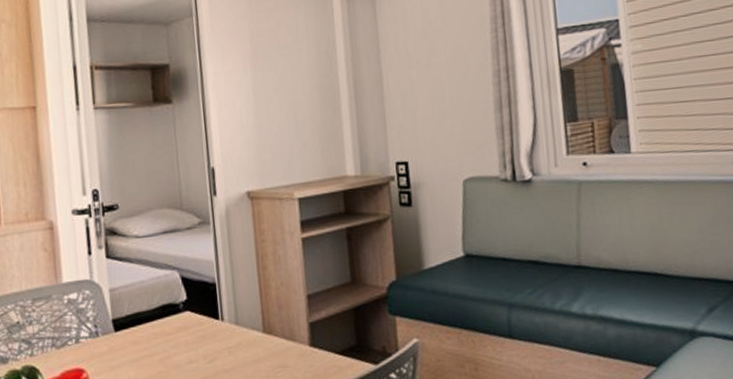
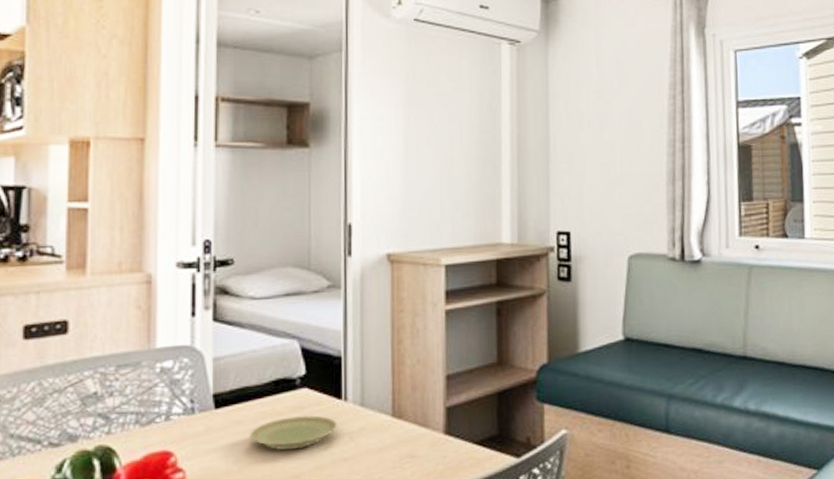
plate: none [144,334,217,365] -> present [249,415,337,450]

